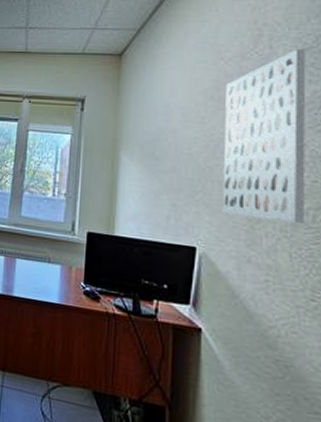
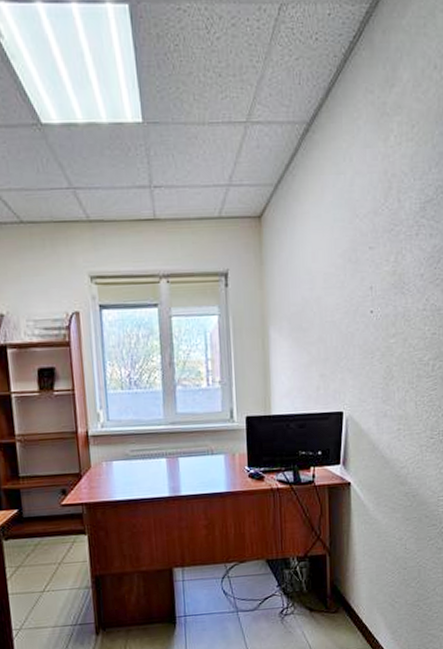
wall art: present [222,49,306,225] -> none [361,201,428,377]

